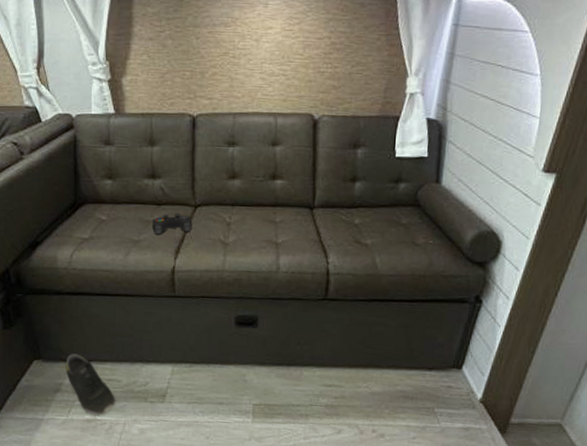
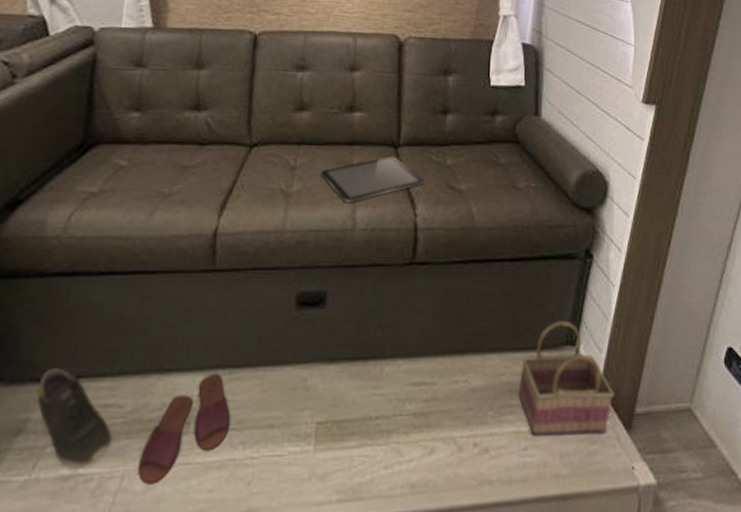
slippers: none [134,365,193,431] -> present [138,373,231,485]
control: present [153,213,193,236] -> none [191,155,246,186]
tablet: none [250,216,337,252] -> present [320,156,426,204]
basket: none [409,349,493,435] -> present [518,320,614,436]

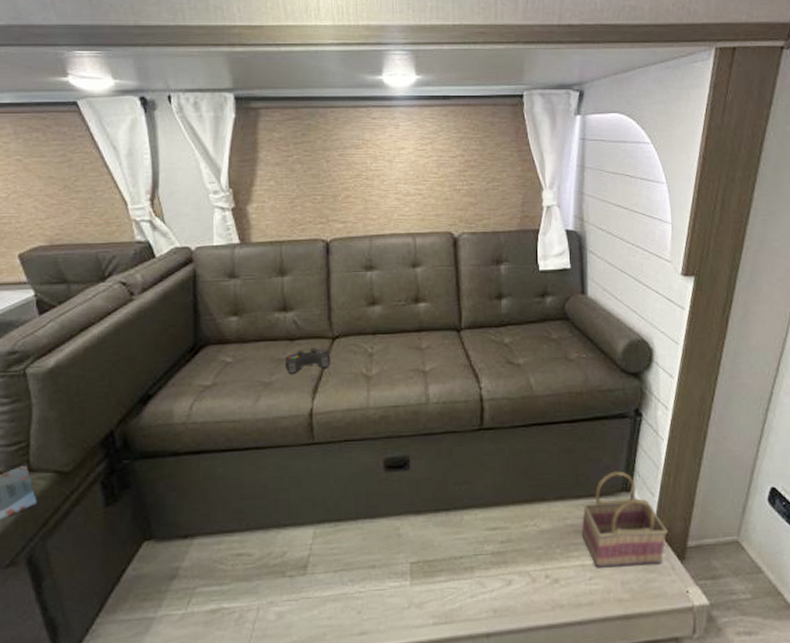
shoe: present [36,368,112,469] -> none [183,527,246,604]
slippers: present [138,373,231,485] -> none [270,526,340,615]
control: none [191,155,246,186] -> present [286,347,331,375]
tablet: present [320,156,426,204] -> none [394,339,487,382]

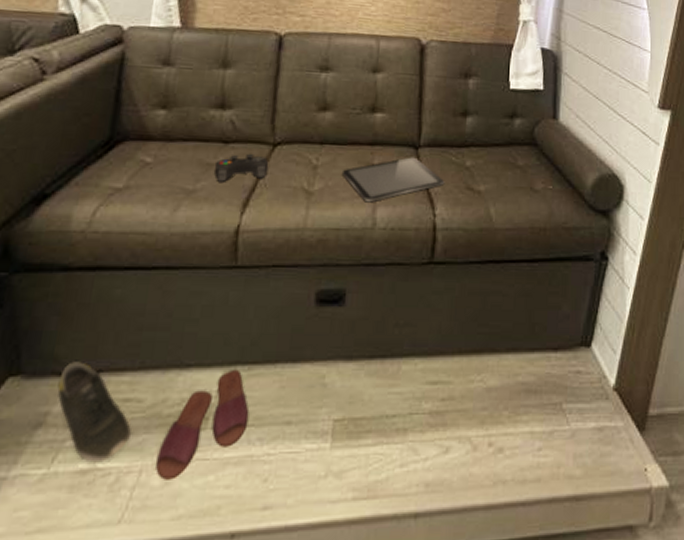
shoe: none [183,527,246,604] -> present [57,361,131,463]
slippers: none [270,526,340,615] -> present [156,369,249,480]
tablet: none [394,339,487,382] -> present [341,157,445,203]
basket: present [581,471,668,568] -> none [533,321,628,437]

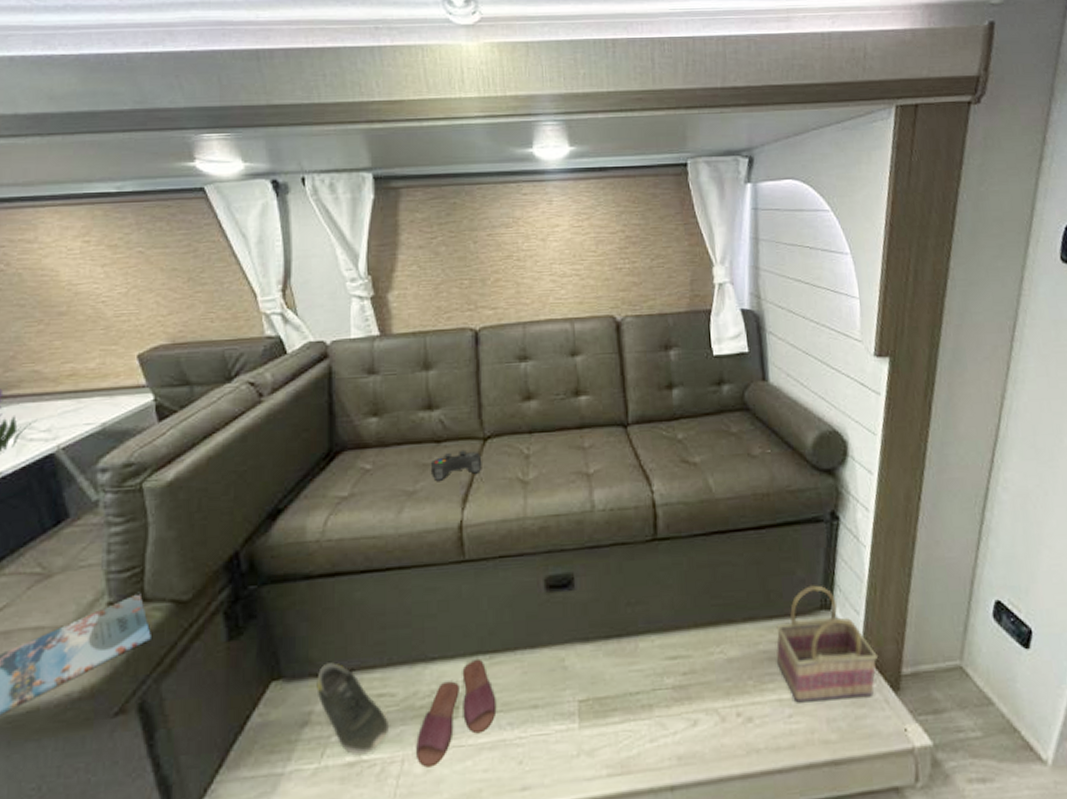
tablet: present [341,157,445,203] -> none [554,436,659,486]
basket: none [533,321,628,437] -> present [776,585,877,703]

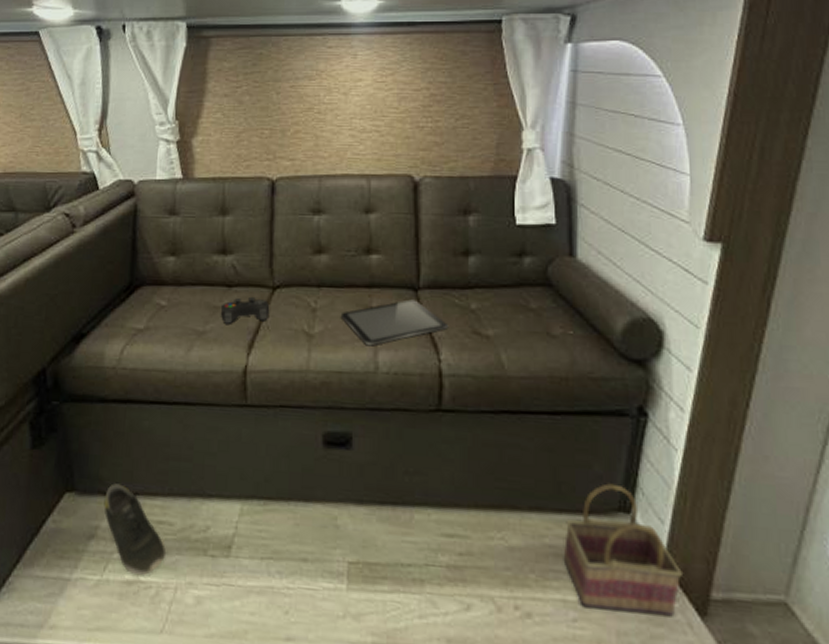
slippers: present [416,658,497,768] -> none [189,503,268,600]
tablet: none [554,436,659,486] -> present [340,299,449,346]

